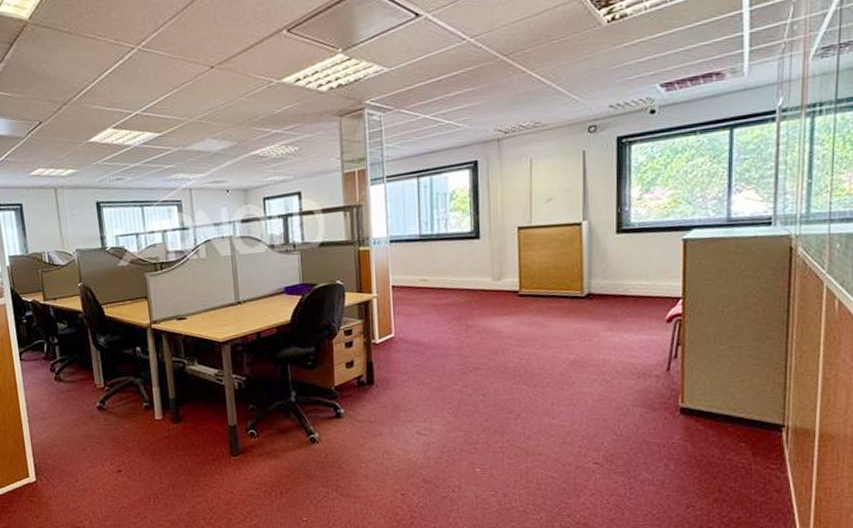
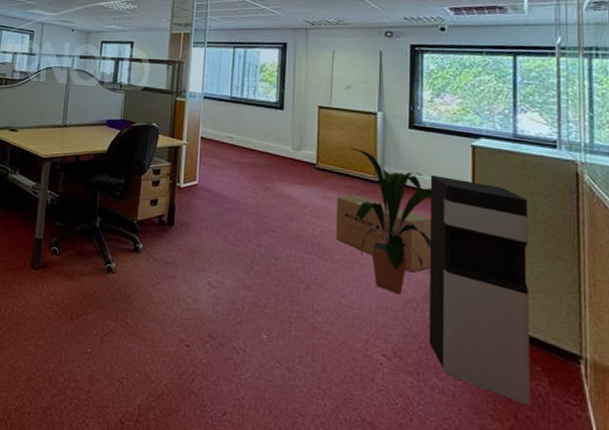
box: none [543,314,642,381] -> present [336,194,432,273]
house plant: none [554,265,641,405] -> present [350,147,432,295]
water cooler: none [638,277,740,478] -> present [428,175,531,405]

